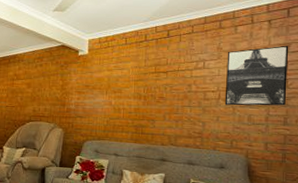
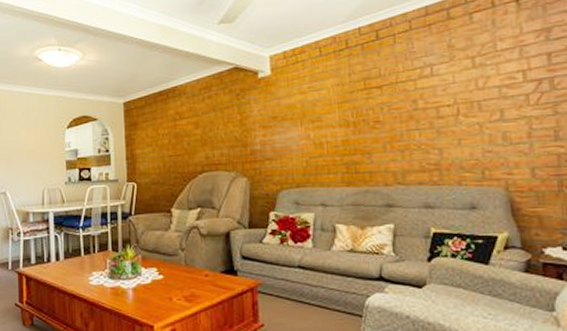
wall art: present [224,45,289,106] -> none [462,30,555,123]

